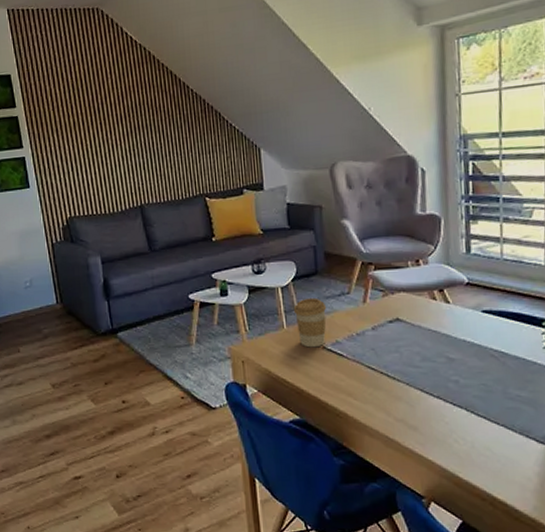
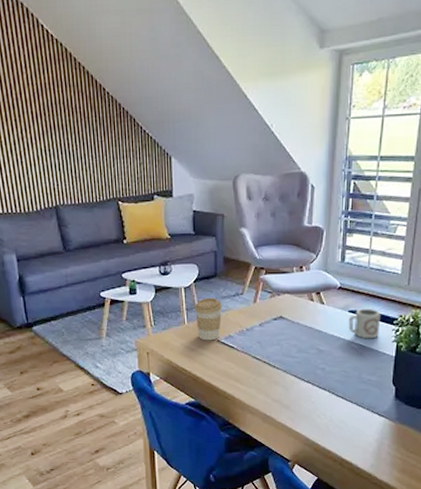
cup: none [483,307,526,345] -> present [348,308,381,339]

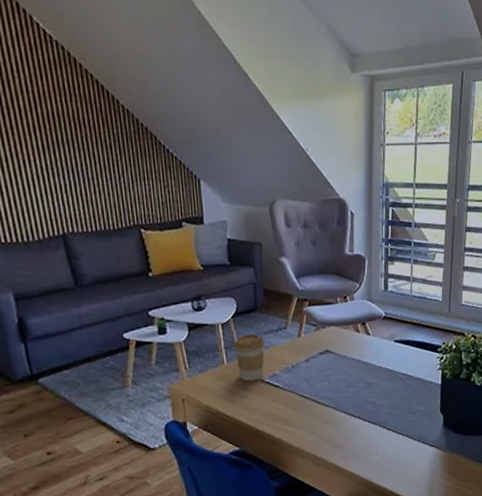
cup: present [348,308,381,339] -> none [395,336,426,369]

